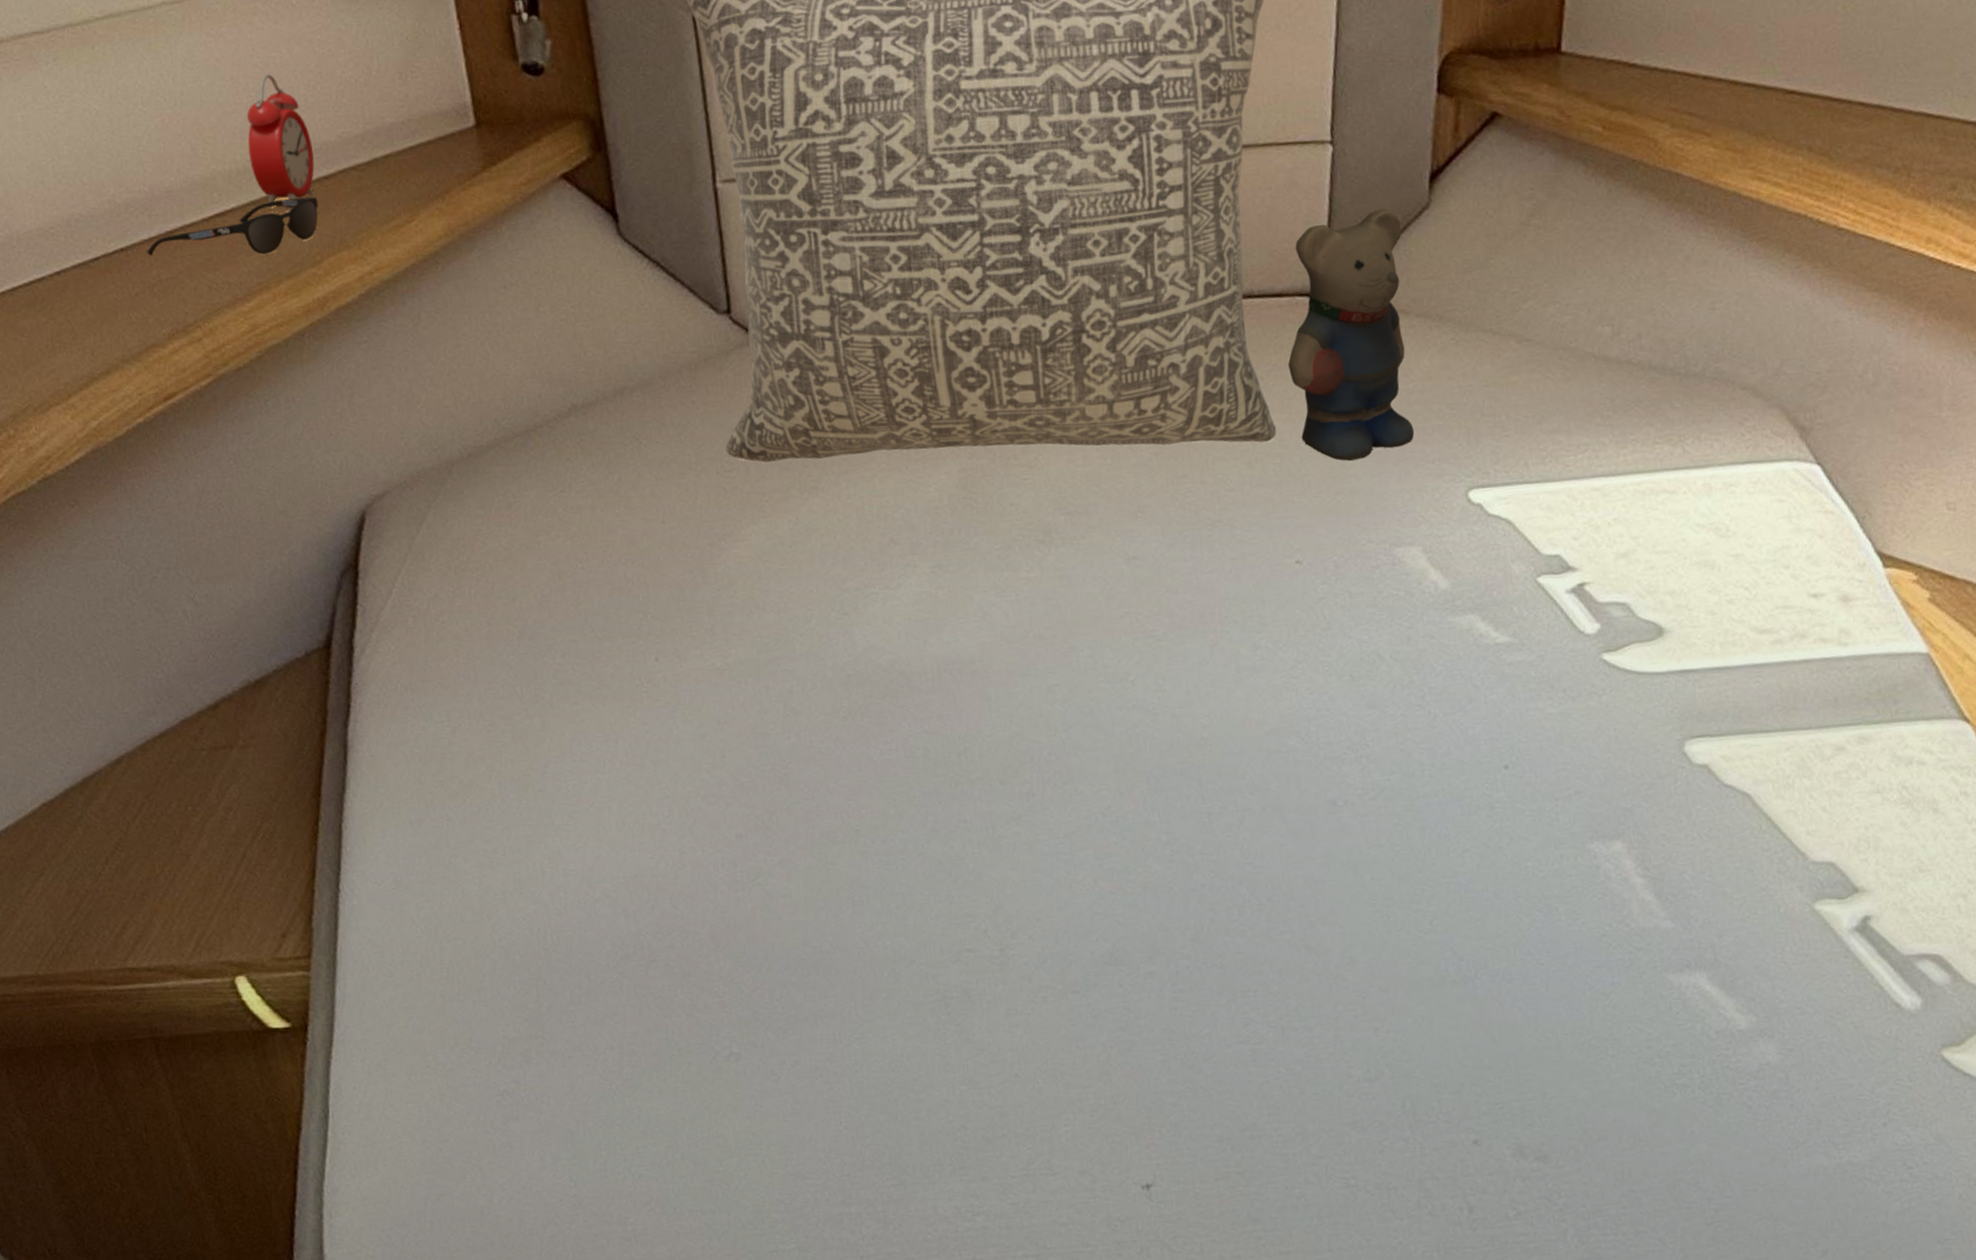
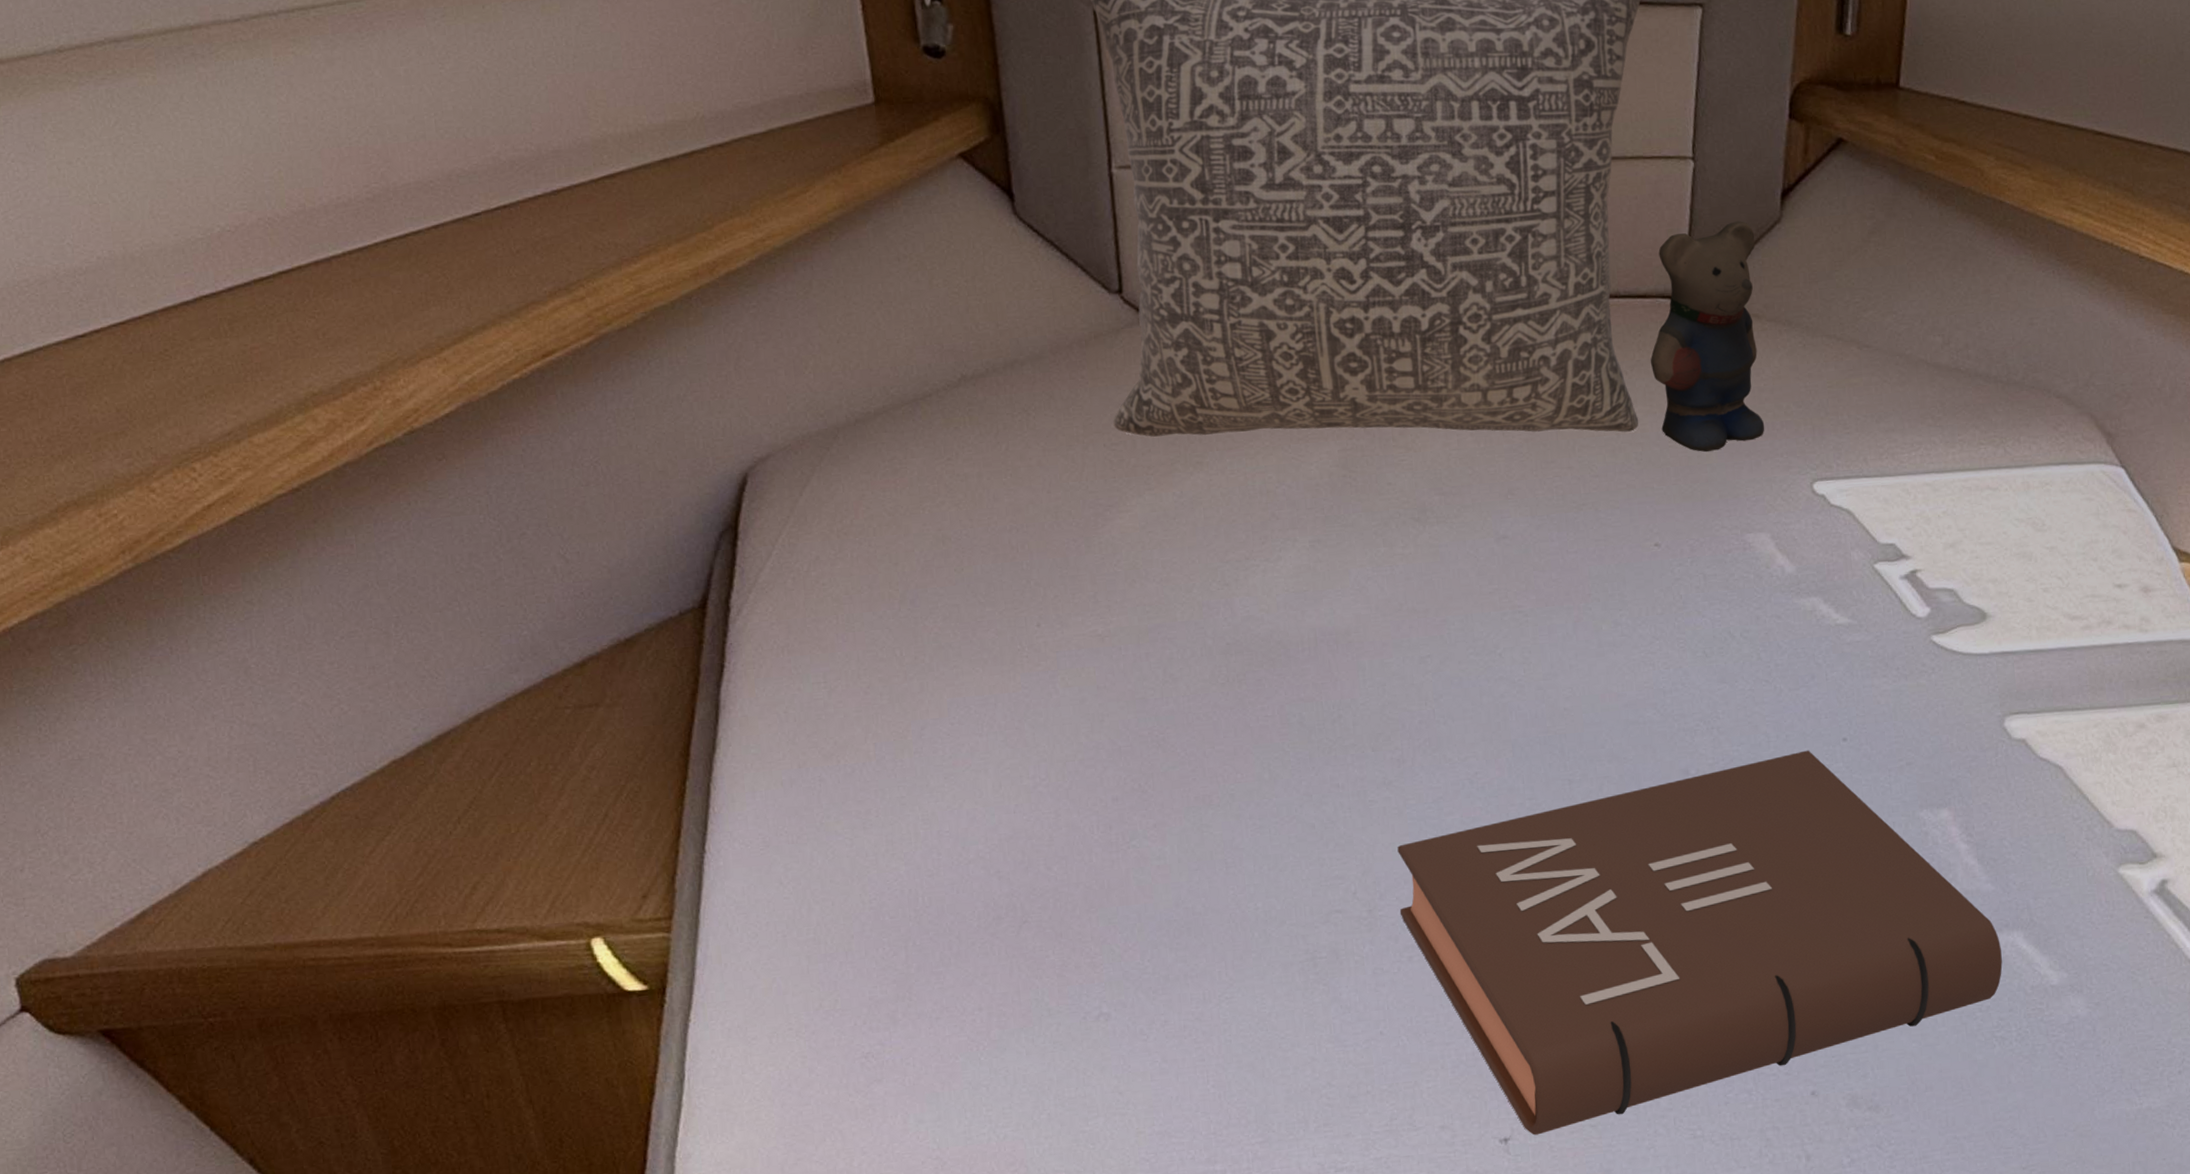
sunglasses: present [147,197,318,257] -> none [531,163,712,218]
alarm clock: present [246,73,315,209] -> none [641,41,709,173]
book: none [1028,779,1684,1182] -> present [1397,750,2003,1136]

